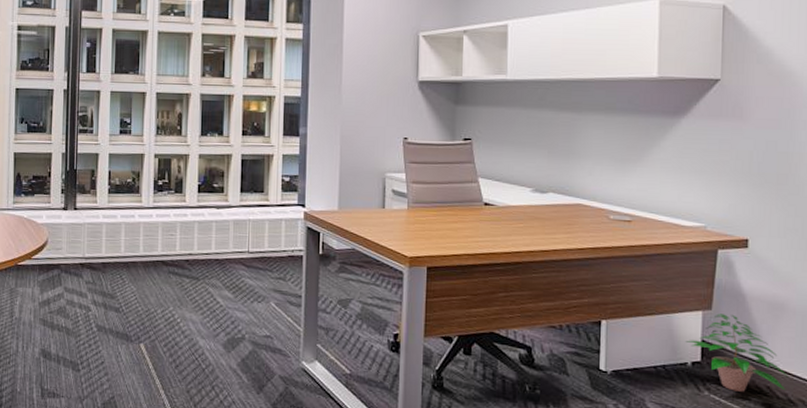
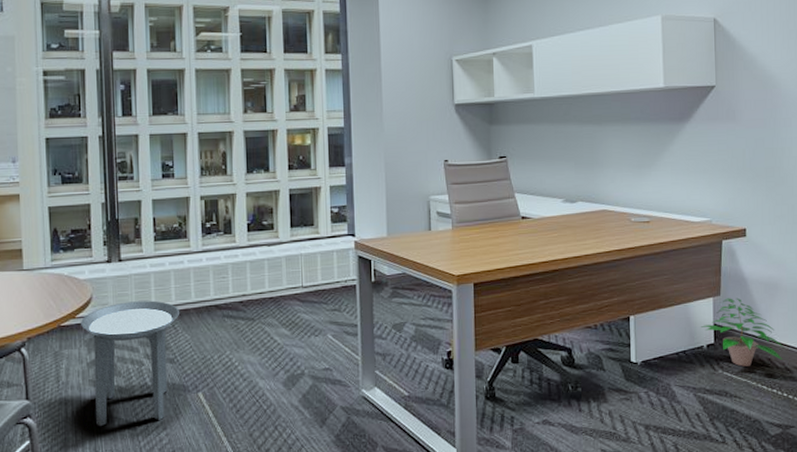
side table: none [36,249,128,366] -> present [81,300,180,427]

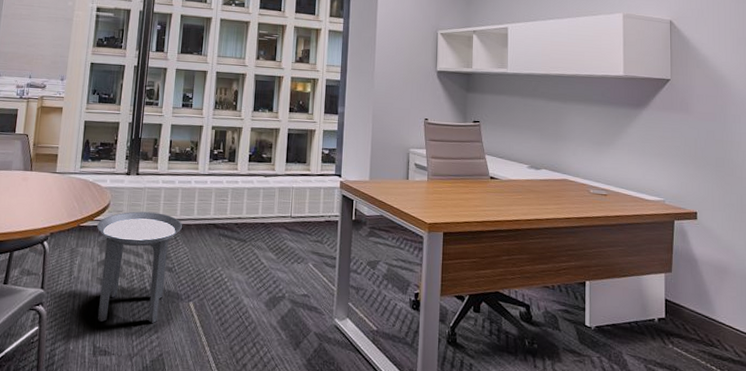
potted plant: present [701,297,784,367] -> none [653,275,733,345]

